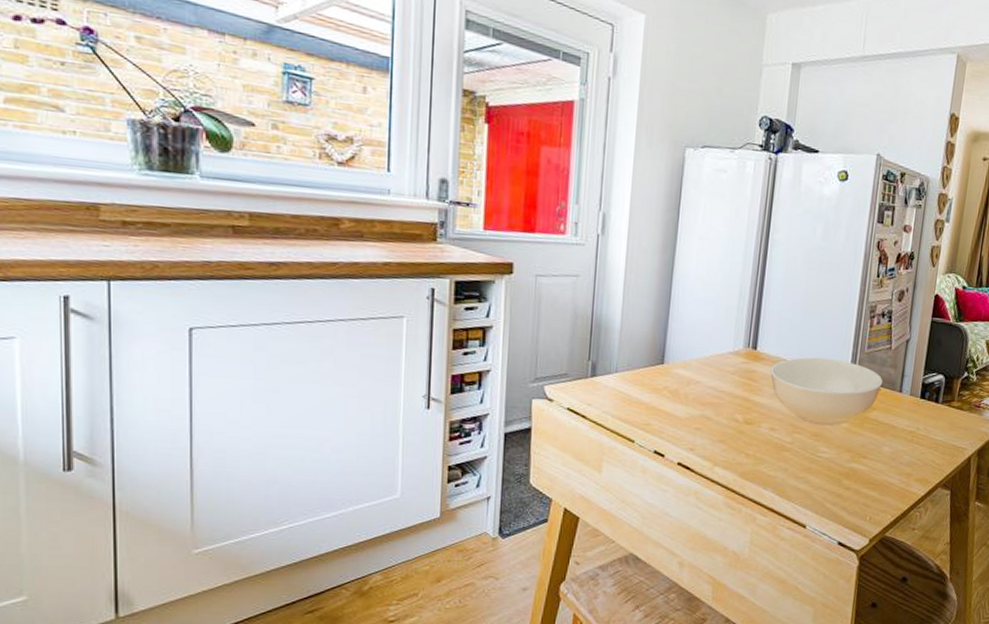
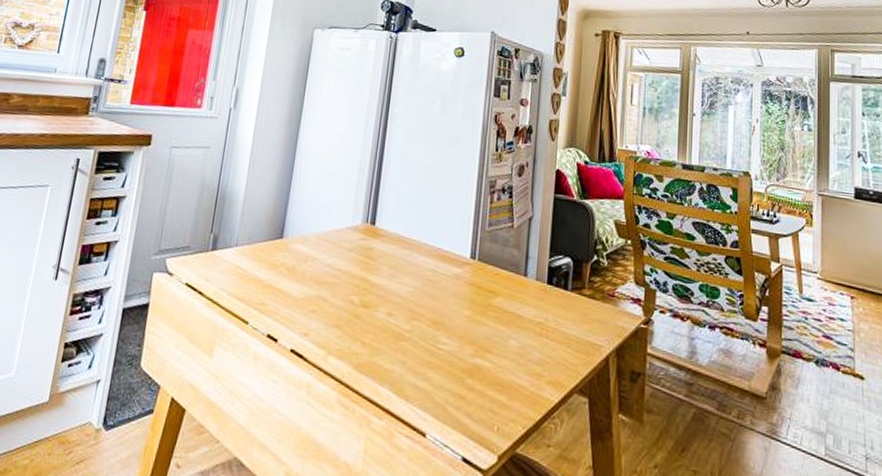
bowl: present [770,357,884,426] -> none [388,234,507,312]

